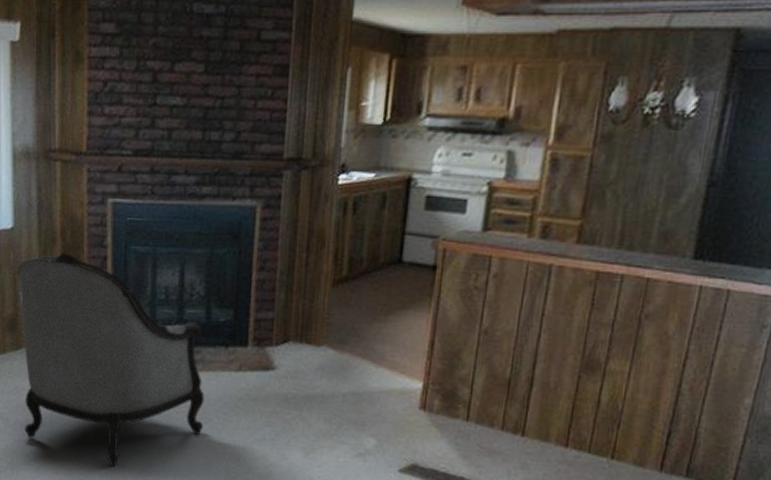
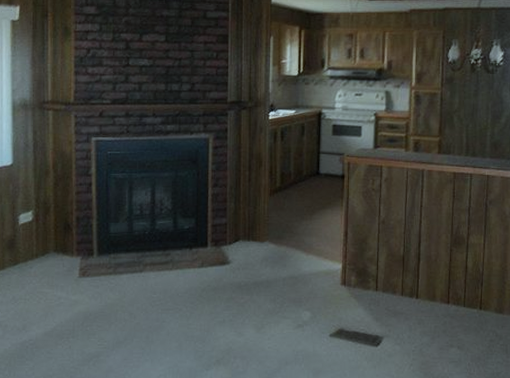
armchair: present [17,253,204,466] -> none [15,182,174,357]

